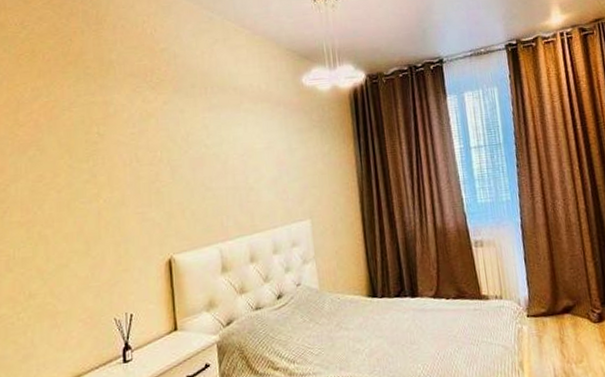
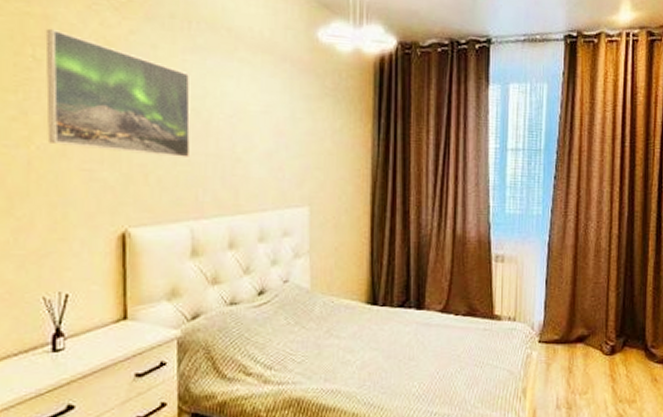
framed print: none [105,110,215,197] -> present [45,28,191,159]

